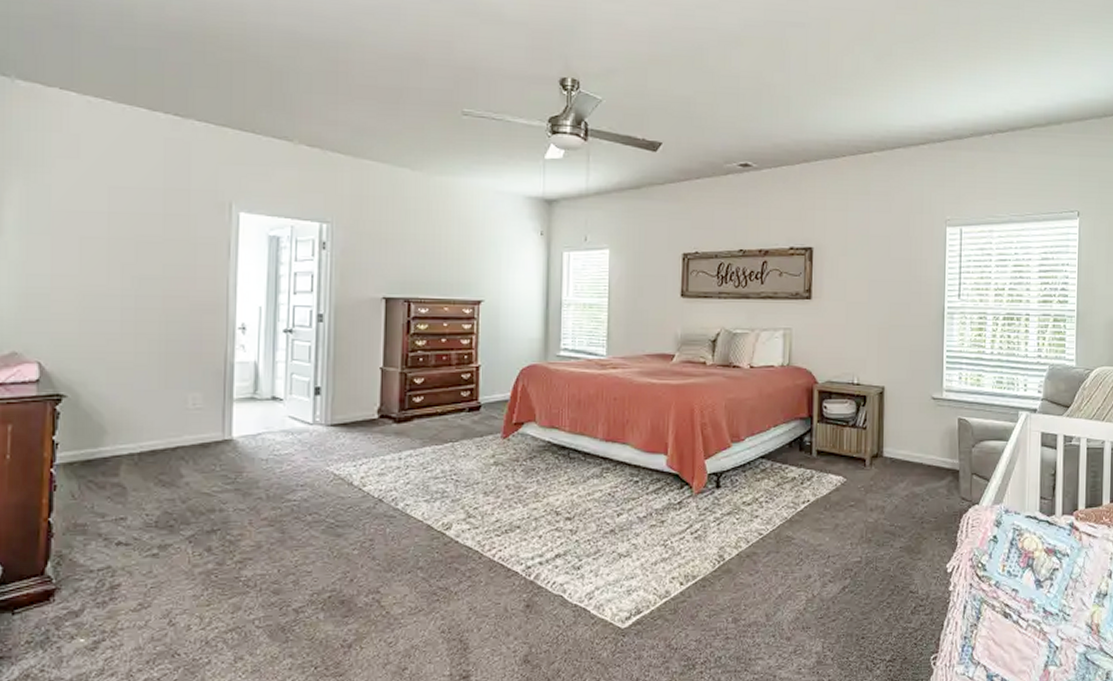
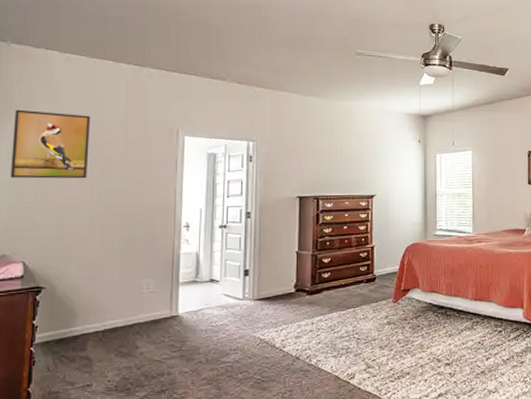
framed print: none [19,167,118,261] -> present [10,109,90,179]

